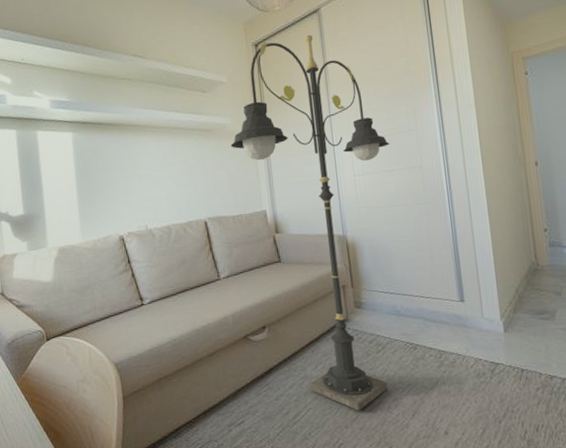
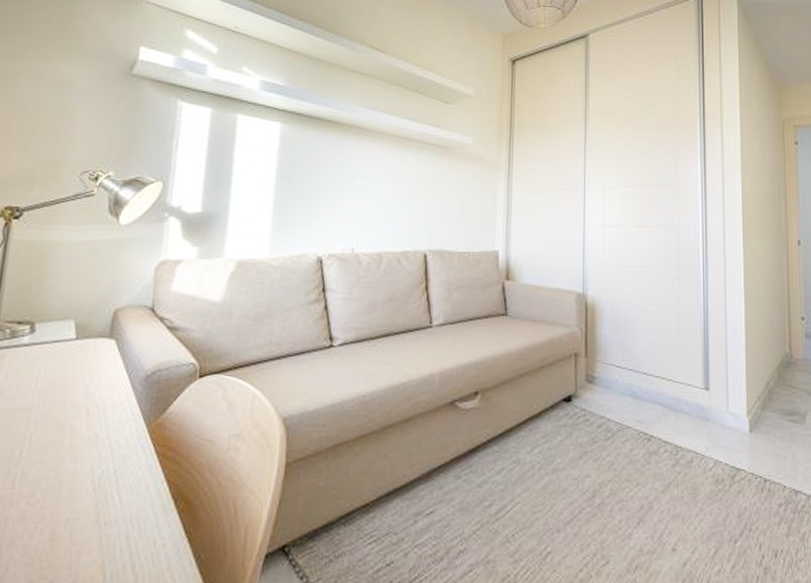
floor lamp: present [231,34,390,411] -> none [468,60,647,512]

